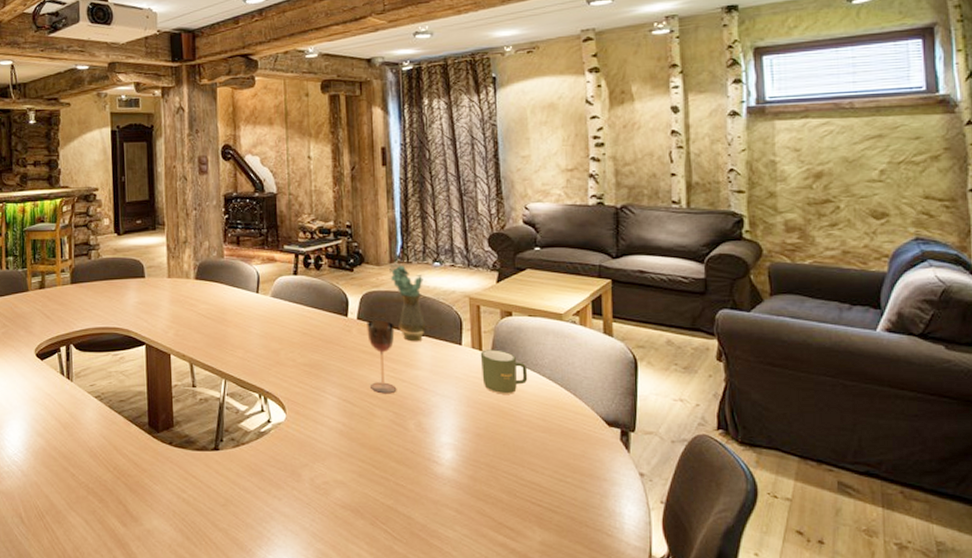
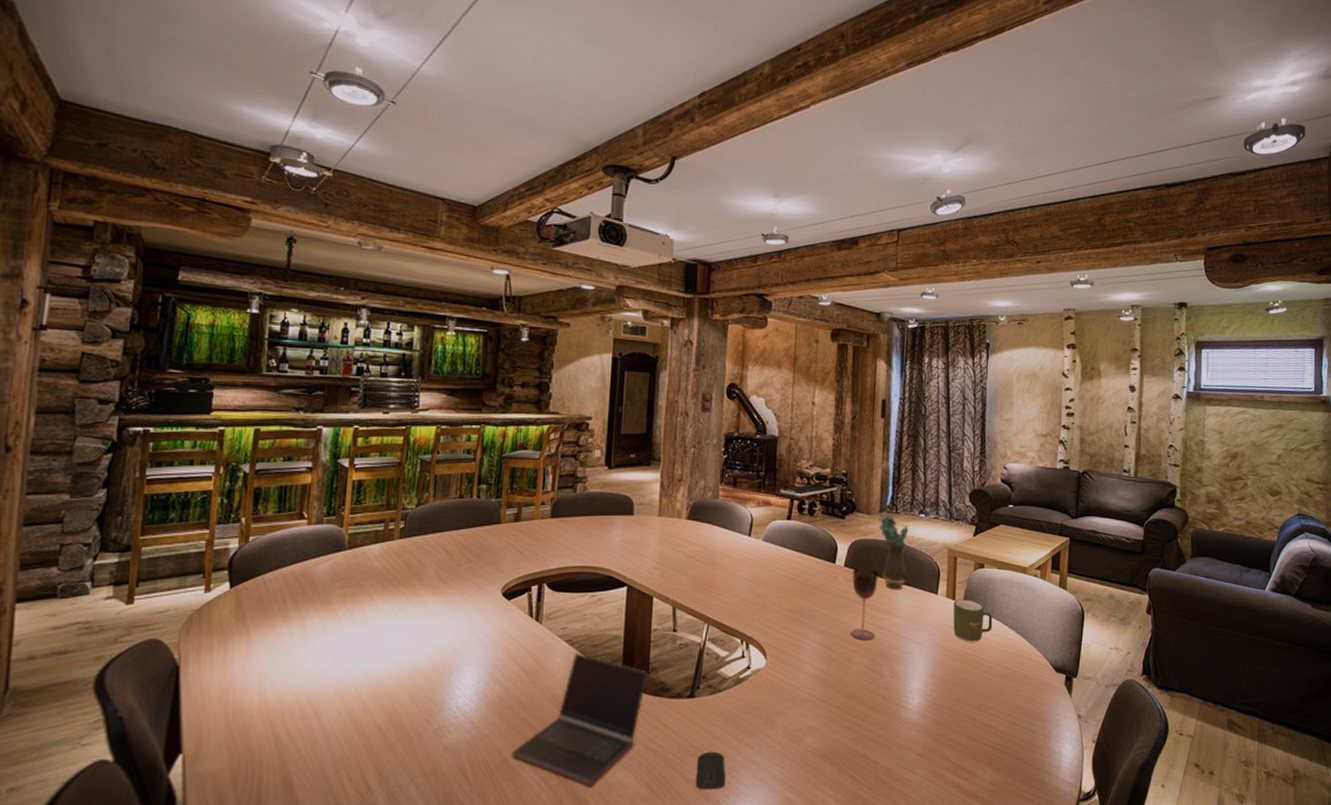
laptop computer: none [58,406,173,531] -> present [512,651,648,786]
computer mouse: none [226,502,258,539] -> present [695,751,726,790]

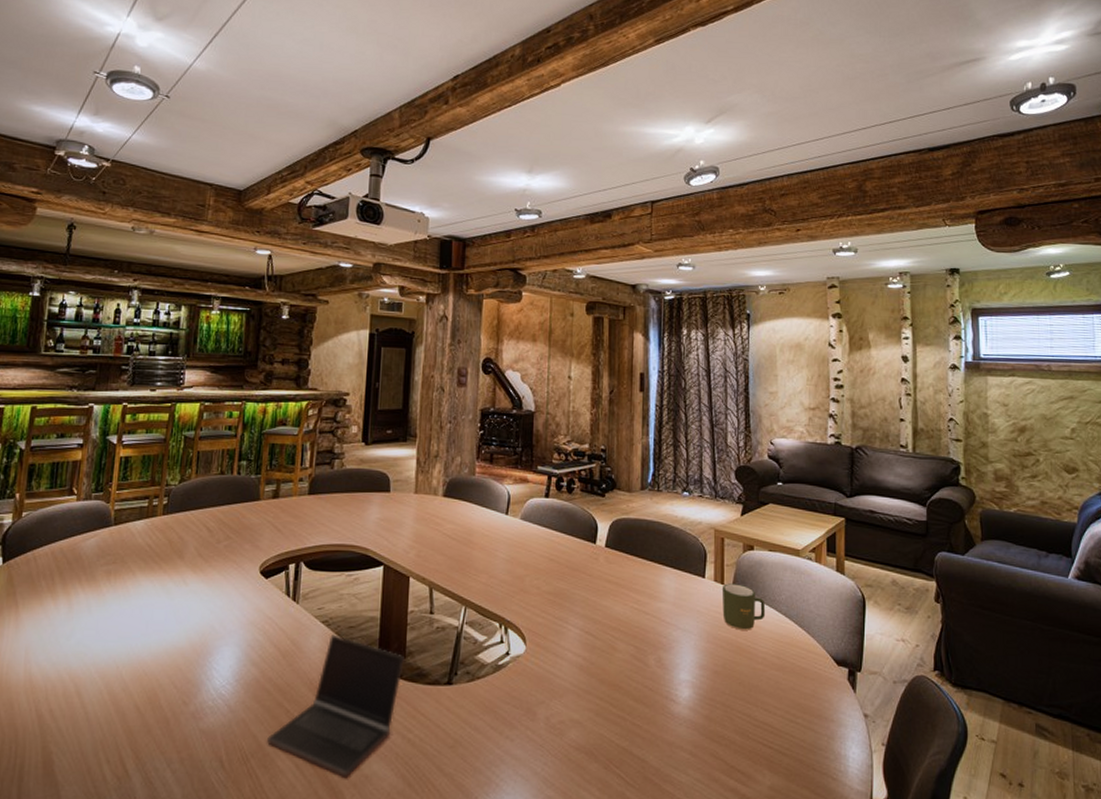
computer mouse: present [695,751,726,790] -> none [453,743,486,786]
wineglass: present [851,567,879,641] -> none [614,548,641,627]
vase: present [879,512,909,590] -> none [640,489,672,573]

